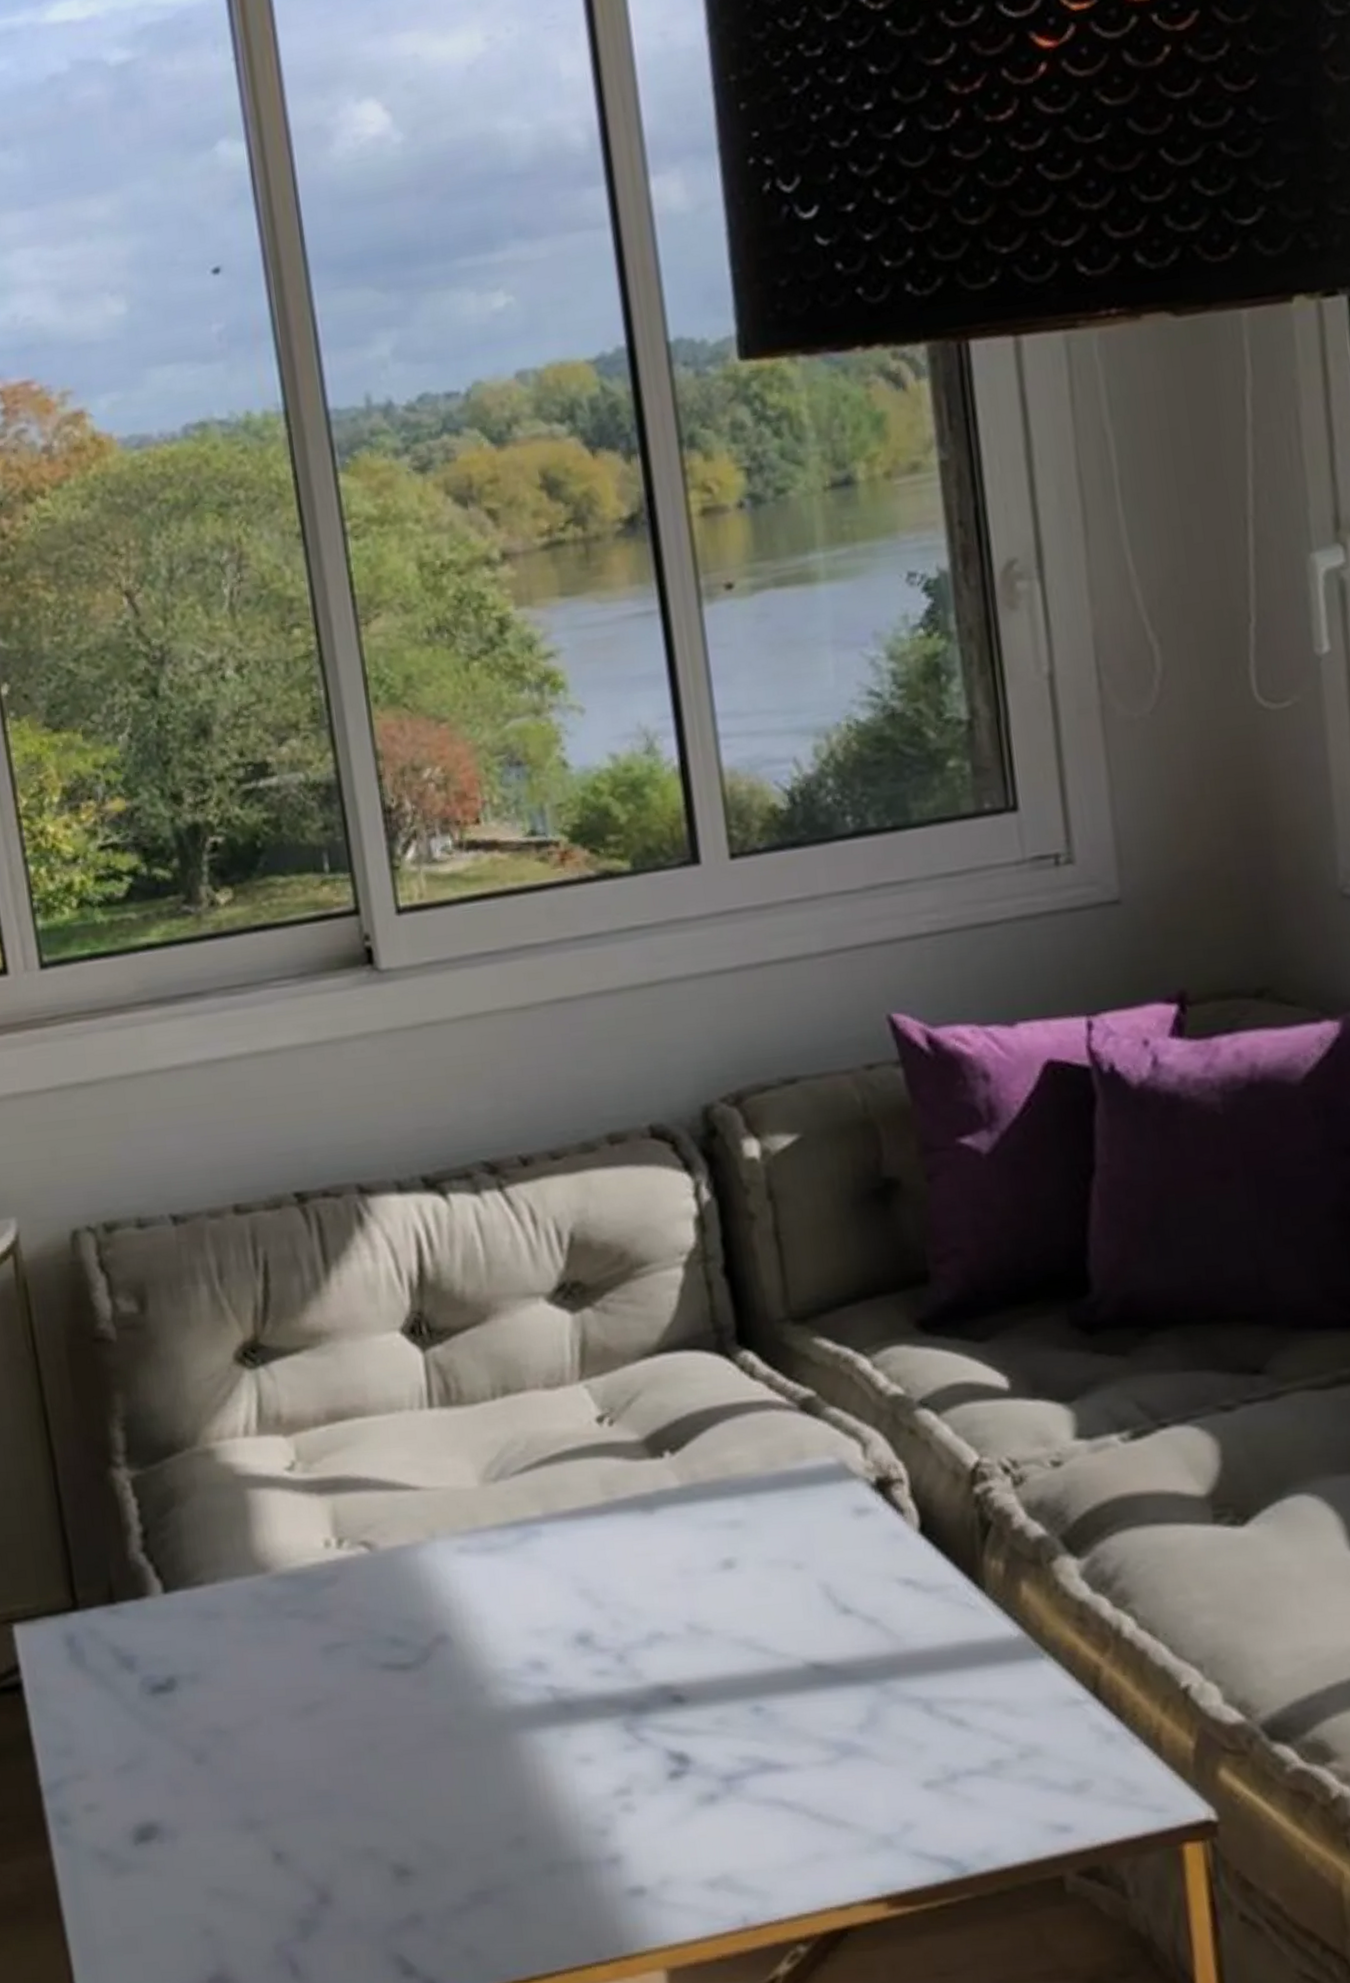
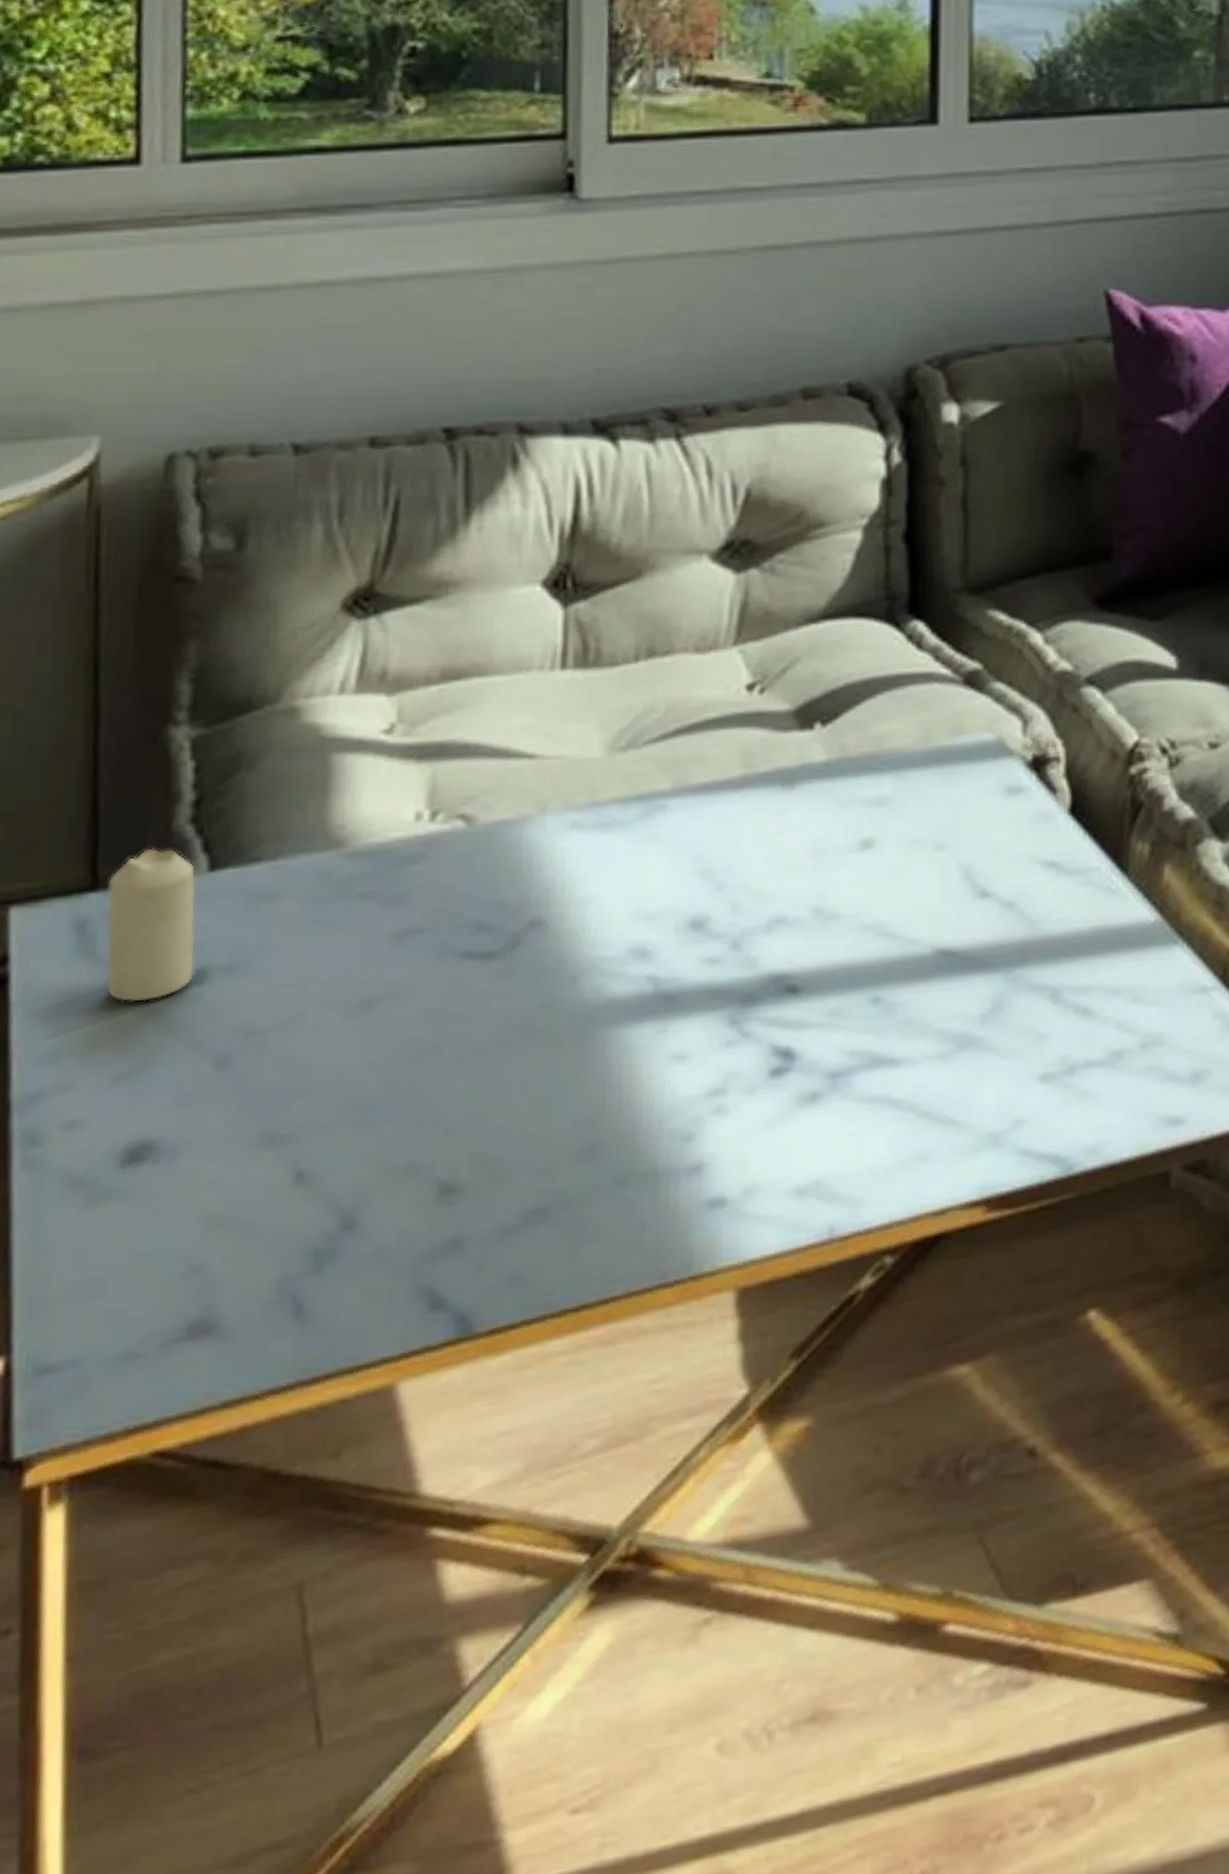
candle: none [85,1573,166,1706] -> present [106,847,197,1003]

